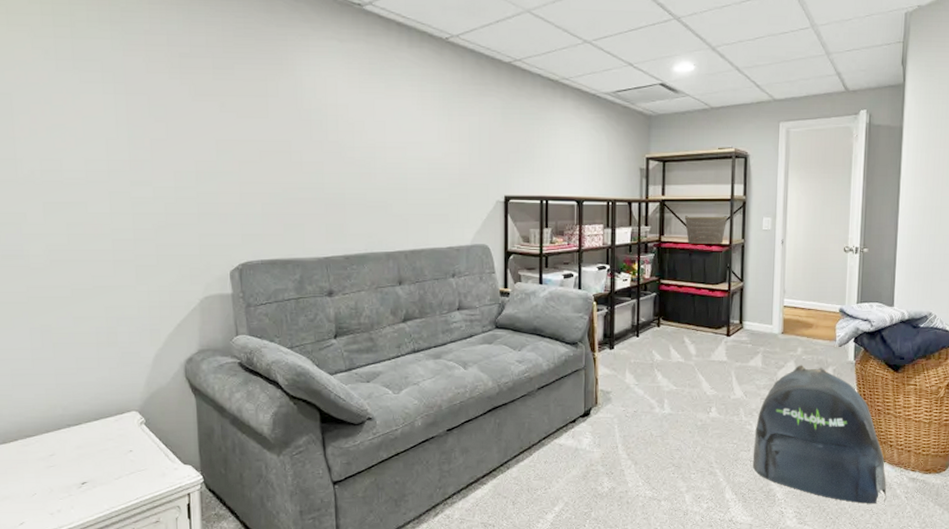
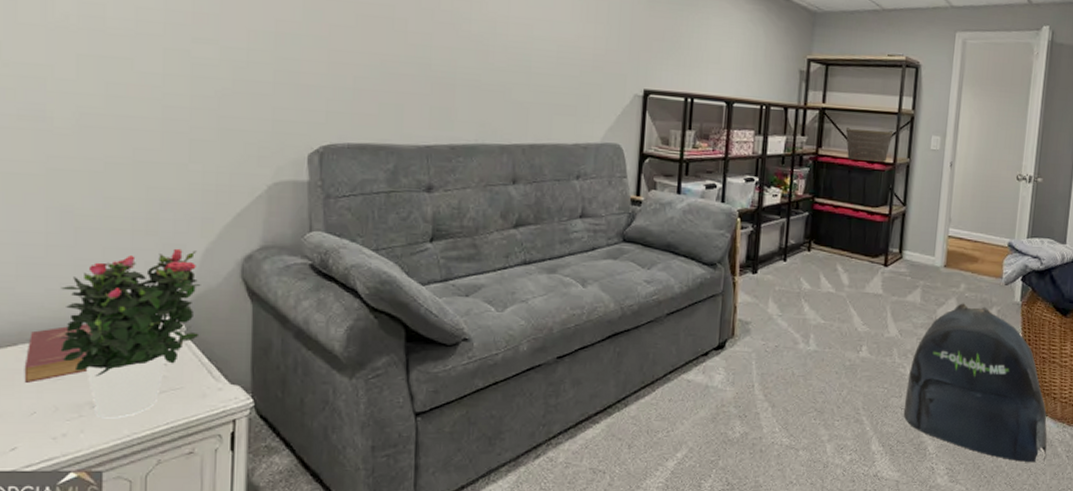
book: none [24,421,74,470] -> present [24,324,92,383]
potted flower: none [46,355,156,497] -> present [60,248,201,419]

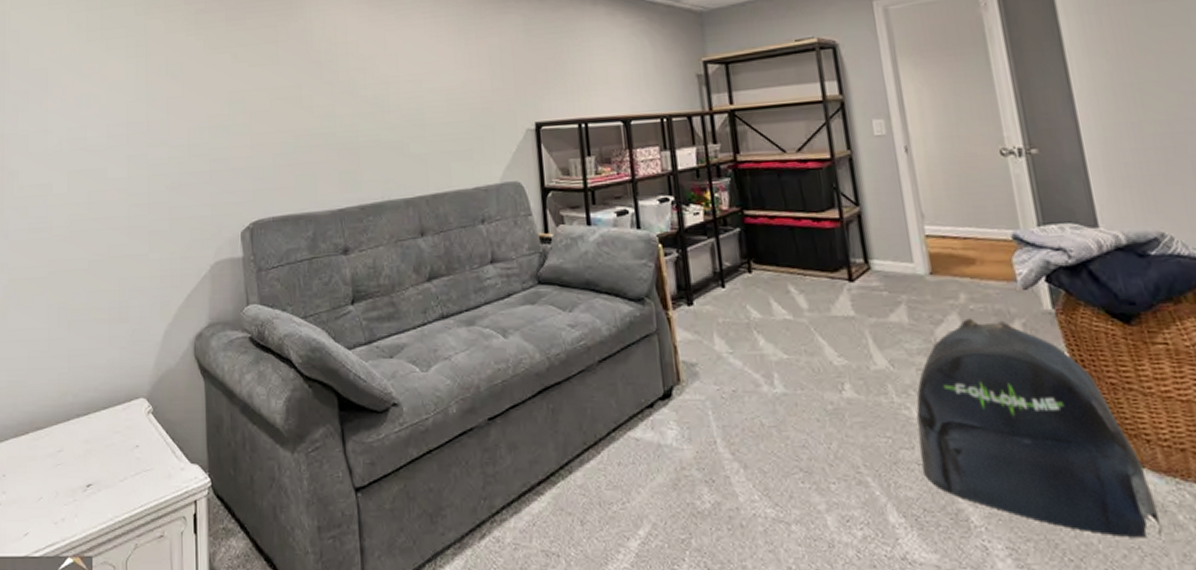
book: present [24,324,92,383] -> none [33,410,82,469]
potted flower: present [60,248,201,419] -> none [59,332,164,502]
basket: present [845,127,894,162] -> none [763,122,823,162]

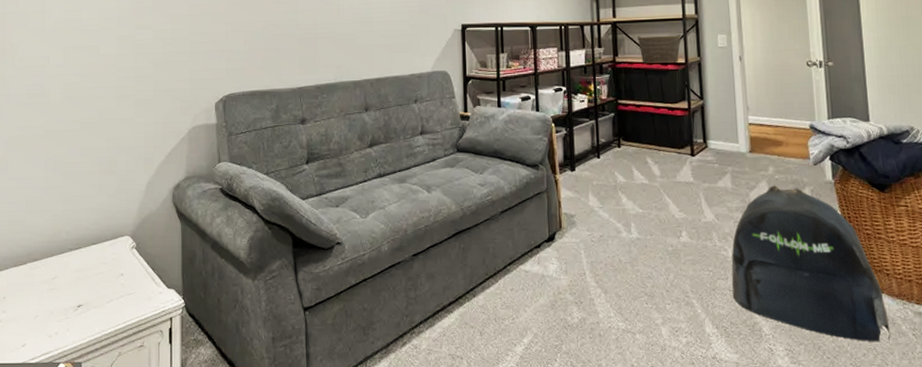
basket: none [763,122,823,162] -> present [637,35,682,64]

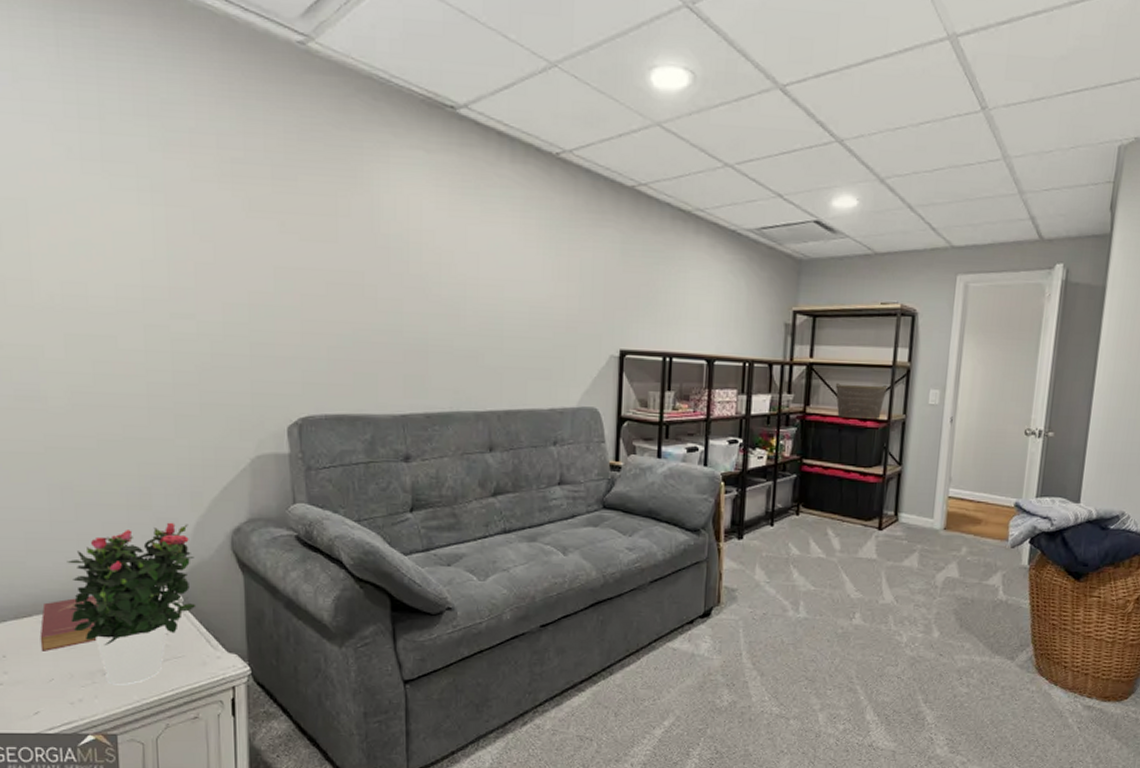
book: none [31,245,74,293] -> present [40,595,99,651]
potted flower: none [54,183,145,319] -> present [67,522,196,685]
backpack: present [731,185,891,341] -> none [900,567,1057,733]

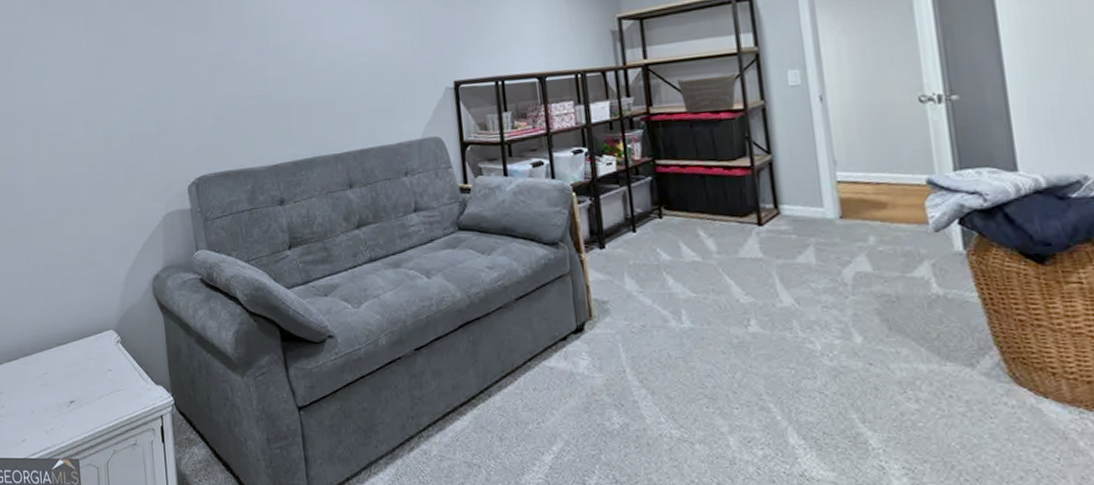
book: present [40,595,99,651] -> none [24,340,63,388]
potted flower: present [67,522,196,685] -> none [40,274,130,416]

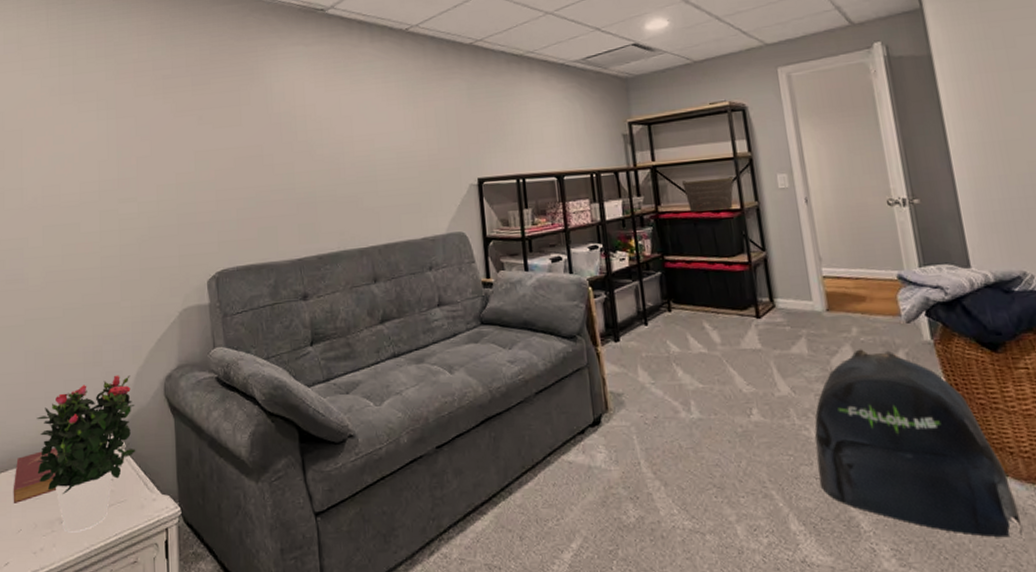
book: none [24,340,63,388] -> present [13,448,59,503]
potted flower: none [40,274,130,416] -> present [36,375,136,533]
backpack: none [820,259,1061,460] -> present [814,349,1023,537]

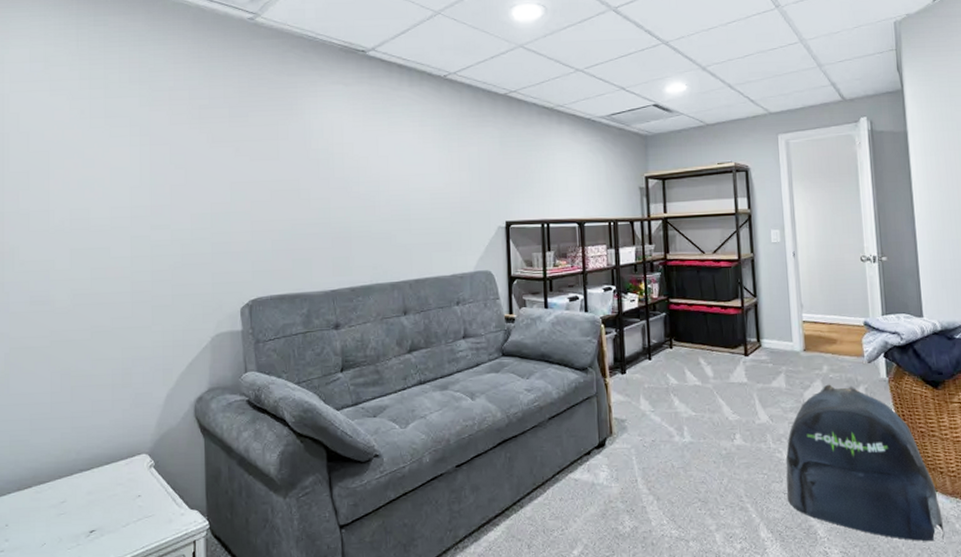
book: present [13,448,59,503] -> none [36,465,85,519]
potted flower: present [36,375,136,533] -> none [62,396,165,546]
basket: present [681,177,734,212] -> none [688,230,734,261]

